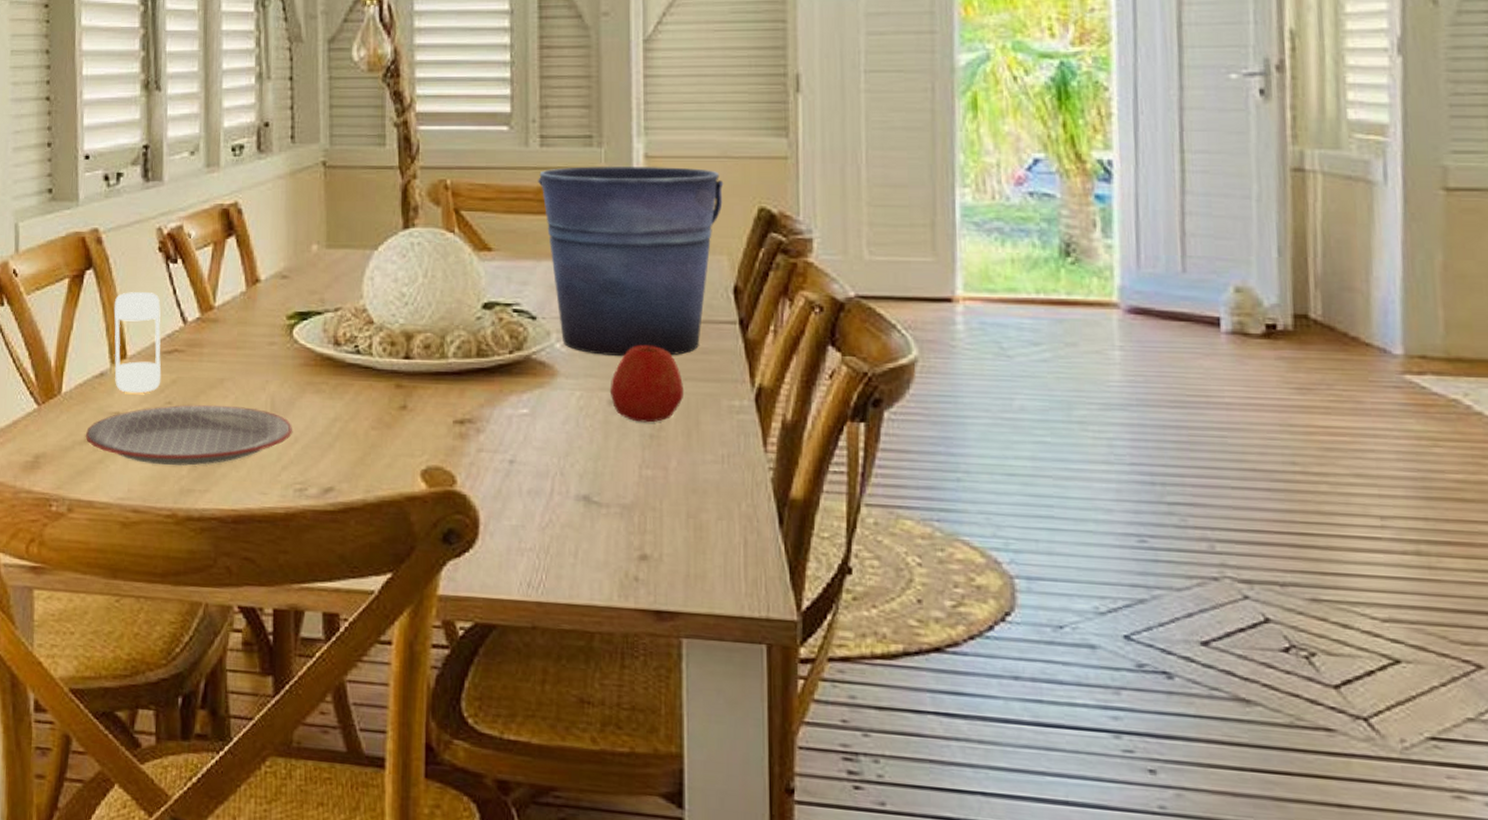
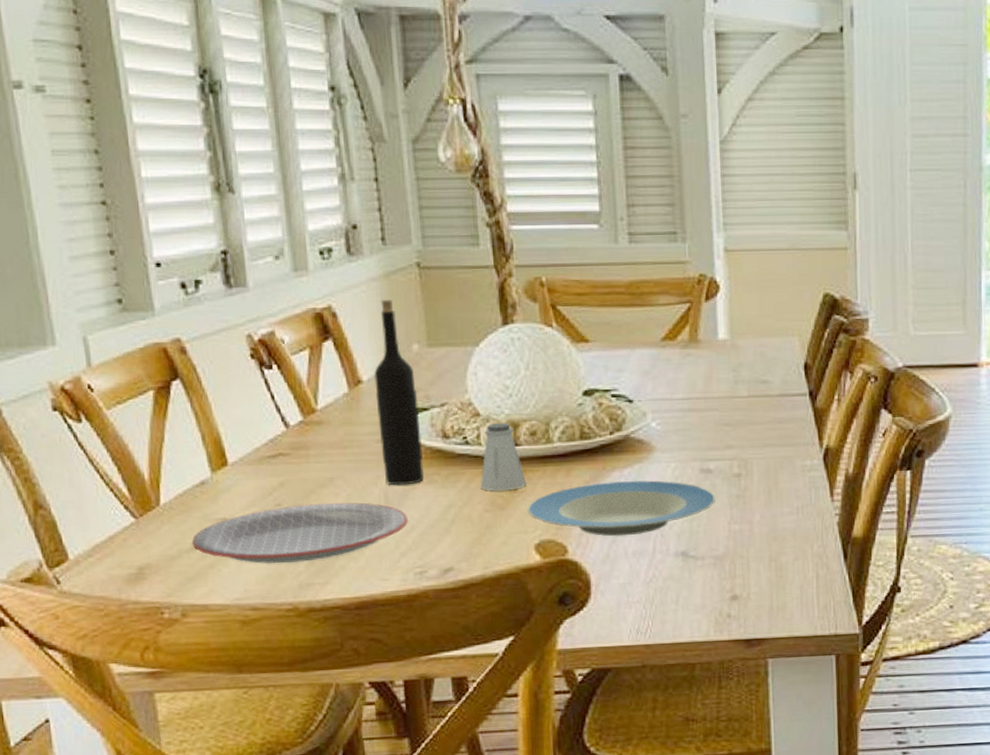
motion sensor: present [114,292,162,394] -> none [207,399,268,499]
wine bottle: none [271,198,314,393] -> present [374,300,425,486]
saltshaker: none [368,332,416,407] -> present [480,422,526,491]
plate: none [416,407,625,471] -> present [527,480,715,537]
bucket: present [538,167,724,357] -> none [628,259,794,431]
apple: present [609,344,683,423] -> none [701,418,764,486]

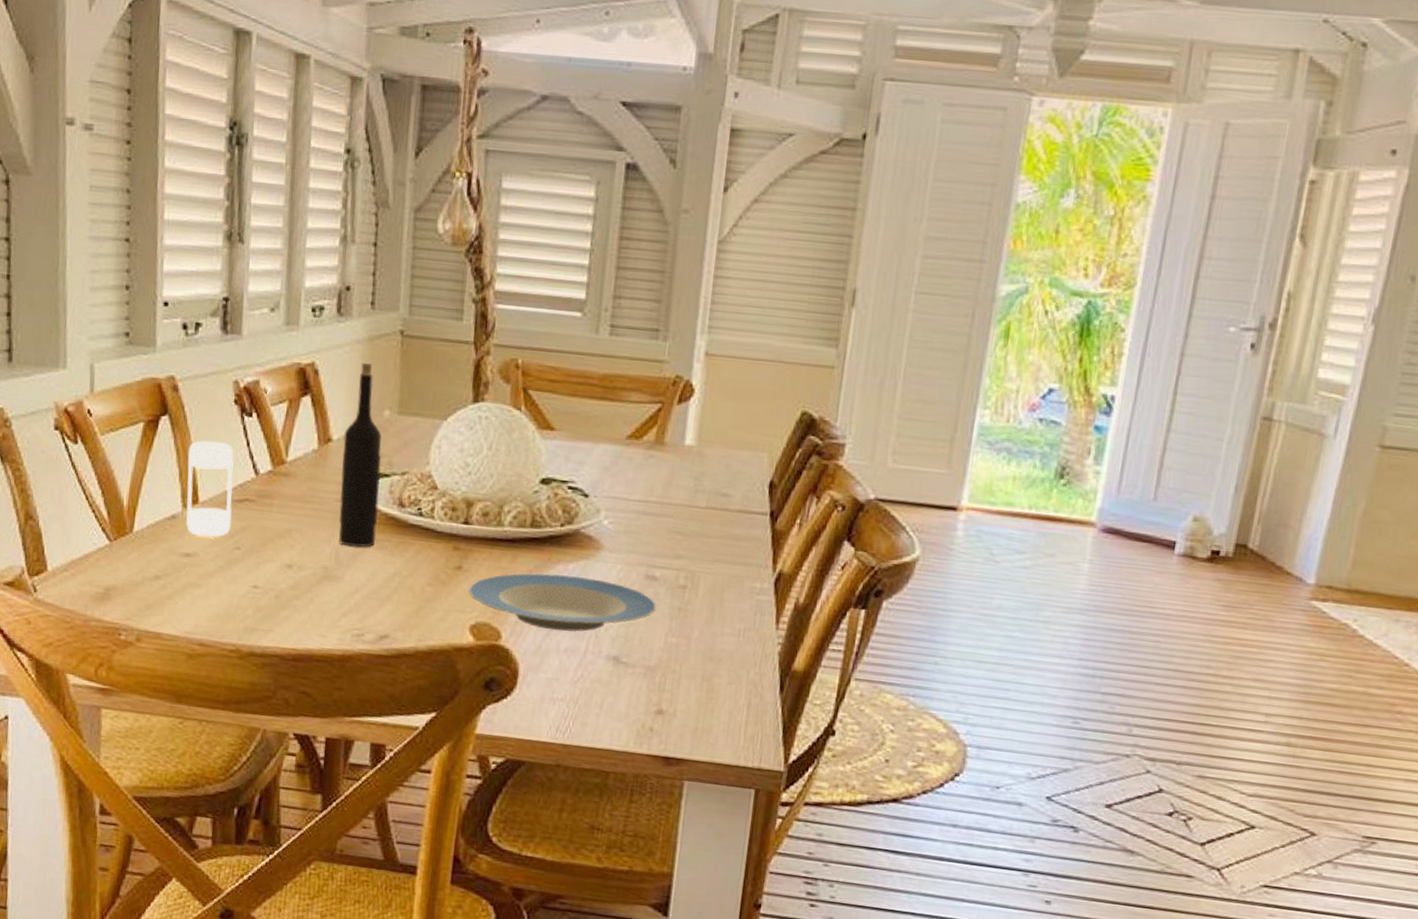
plate: present [191,502,409,564] -> none [155,551,355,607]
motion sensor: none [207,399,268,499] -> present [186,440,234,537]
saltshaker: present [480,422,526,491] -> none [427,498,472,567]

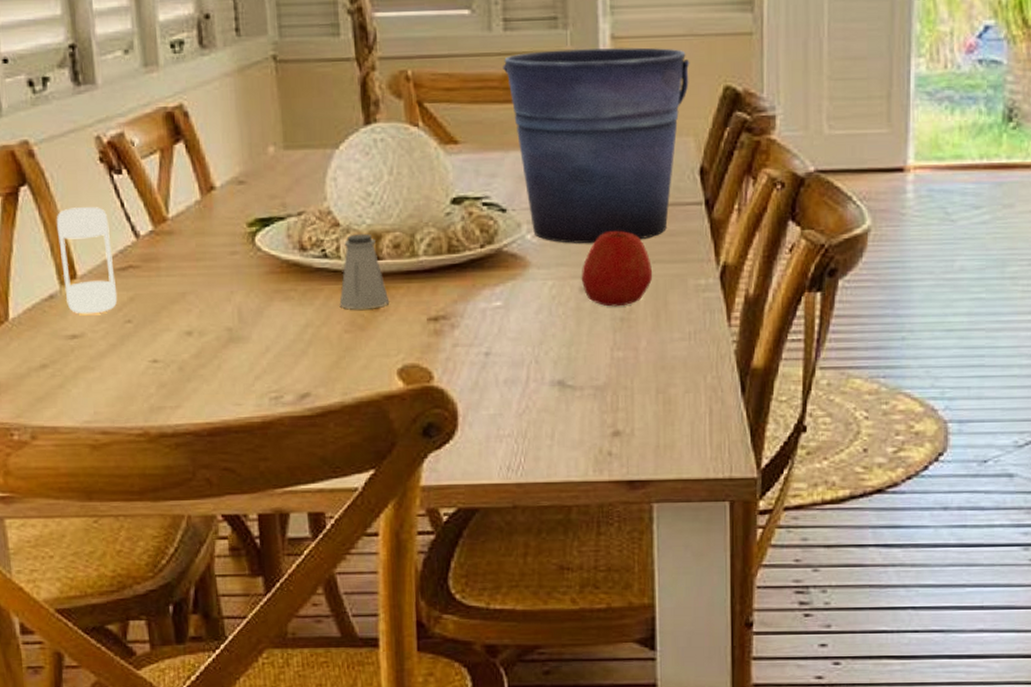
wine bottle: present [339,363,382,548] -> none [227,97,280,302]
saltshaker: none [427,498,472,567] -> present [339,233,389,310]
plate: present [468,573,656,632] -> none [390,300,596,362]
bucket: none [604,358,774,539] -> present [503,47,690,244]
apple: none [647,527,713,597] -> present [581,230,652,307]

